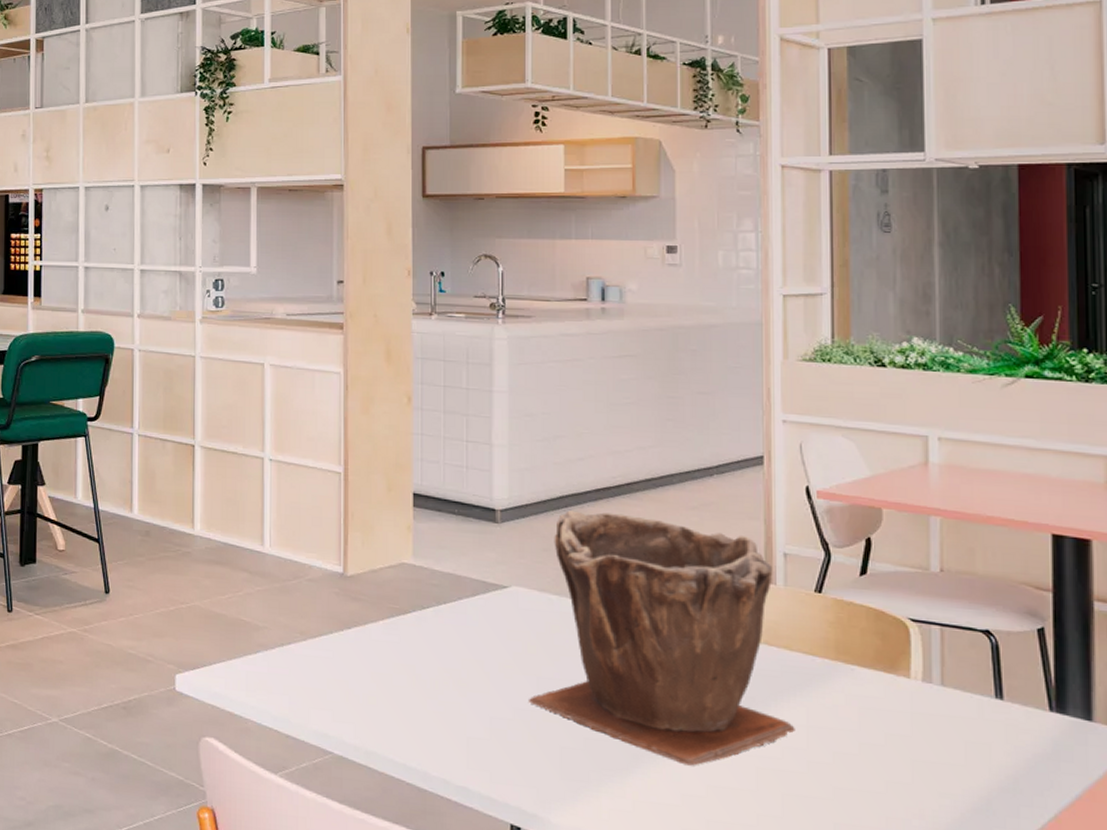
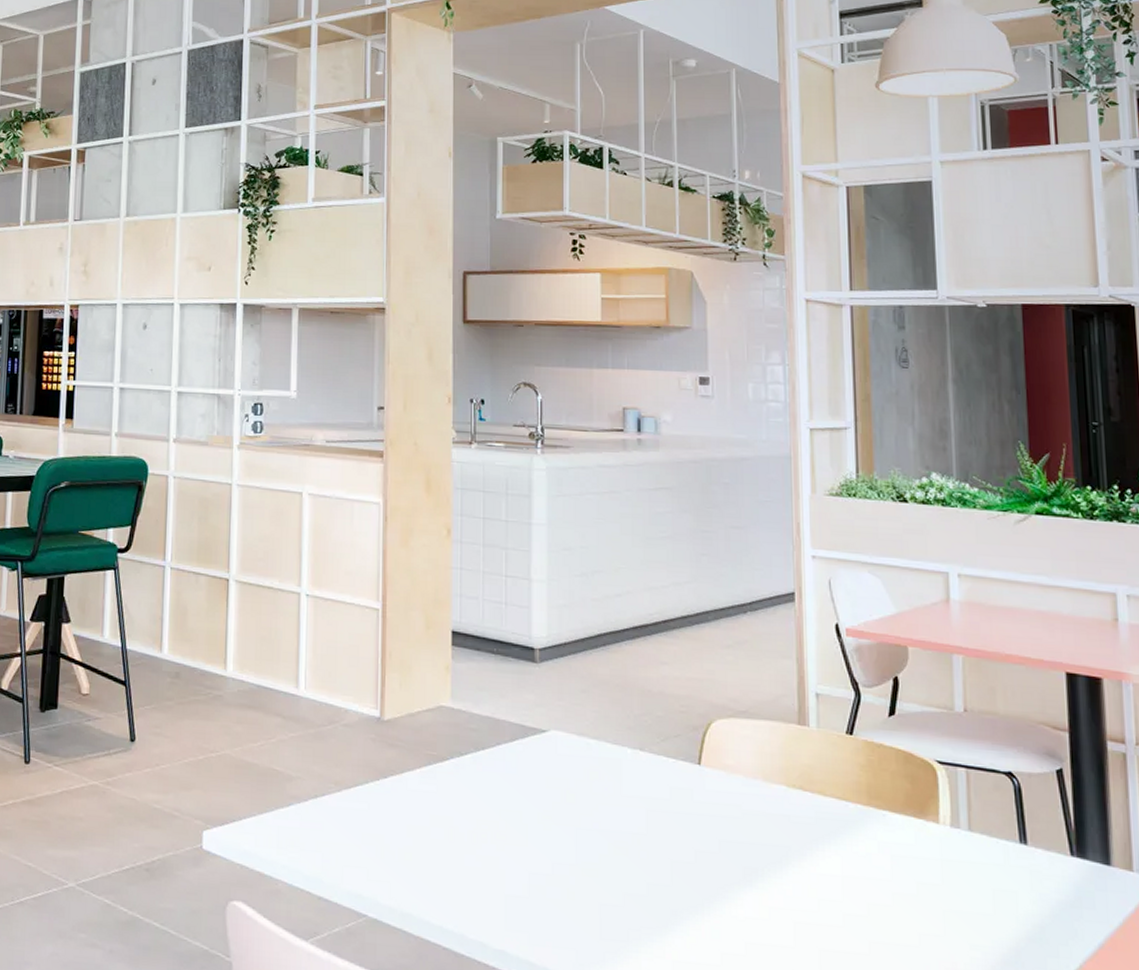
plant pot: present [529,510,795,766] -> none [568,649,831,922]

